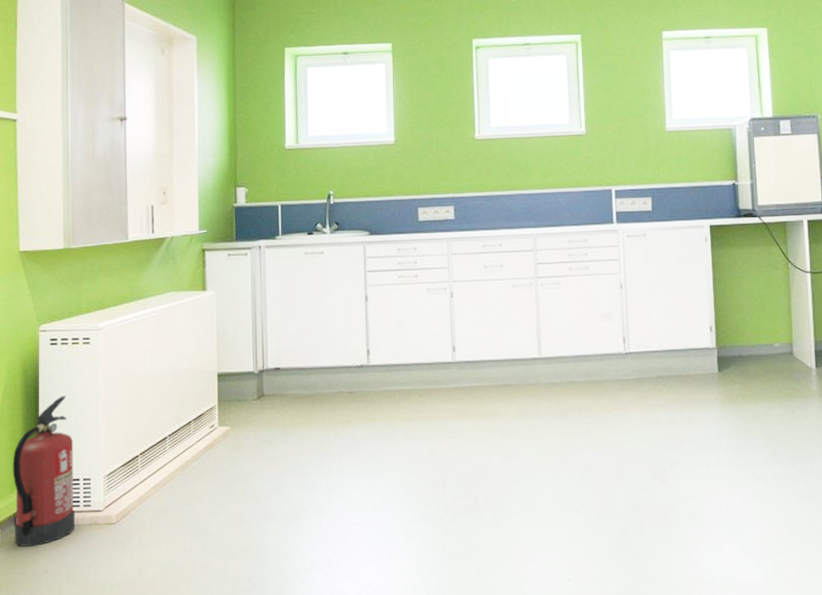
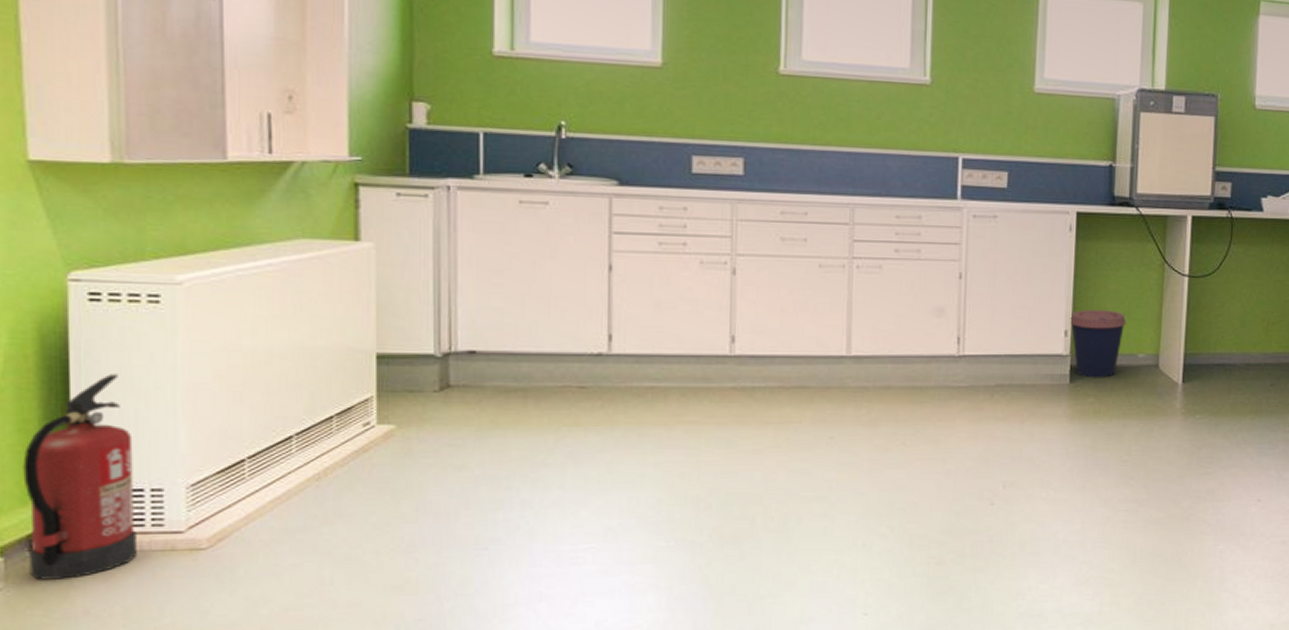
coffee cup: none [713,307,762,367] -> present [1070,310,1127,378]

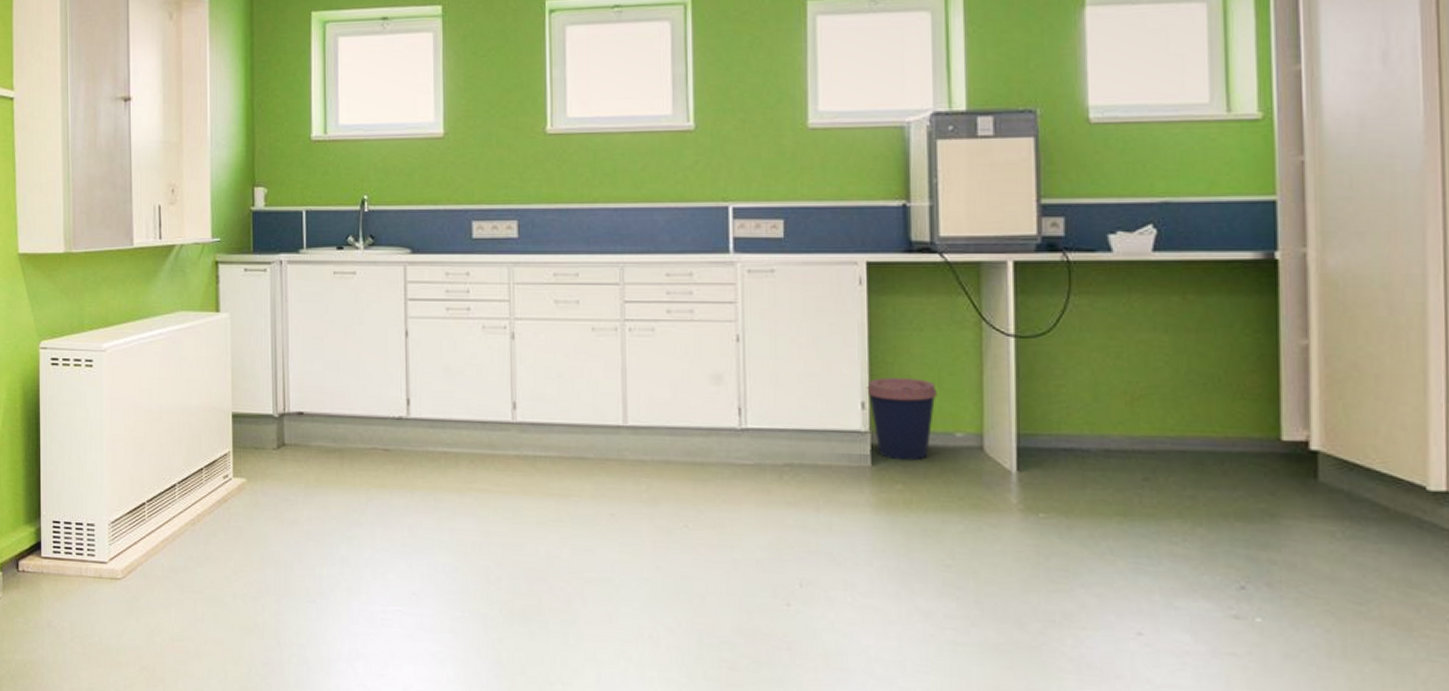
fire extinguisher: present [23,374,137,580] -> none [13,425,78,595]

